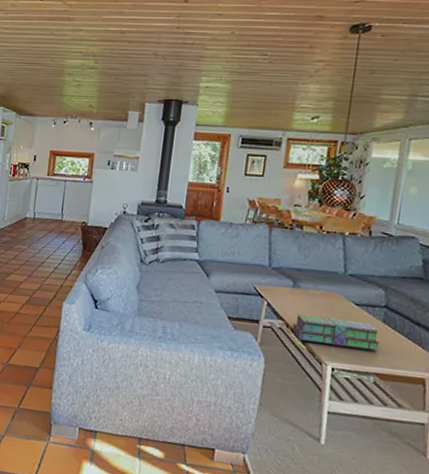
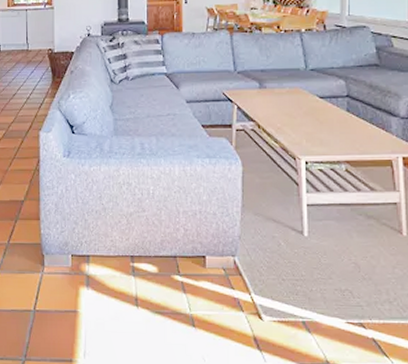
stack of books: present [292,314,381,351] -> none [264,113,348,140]

